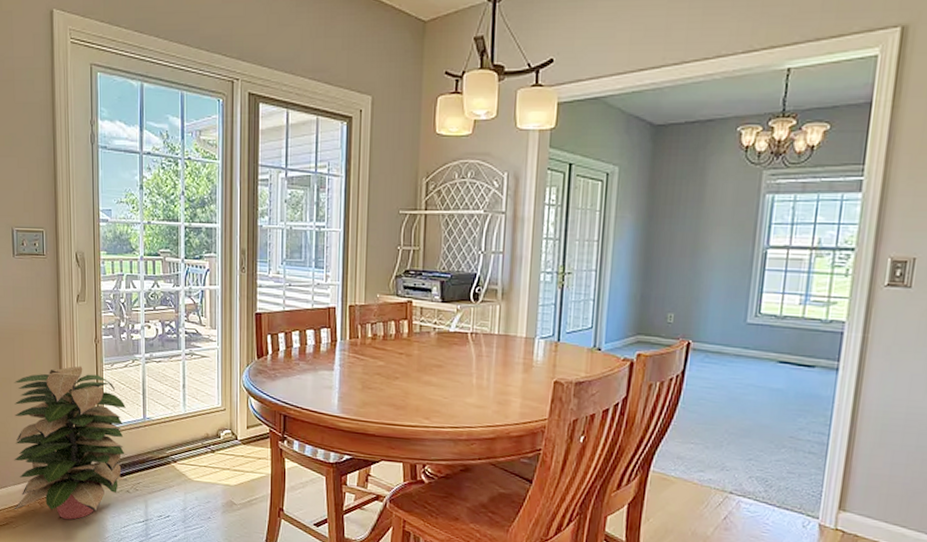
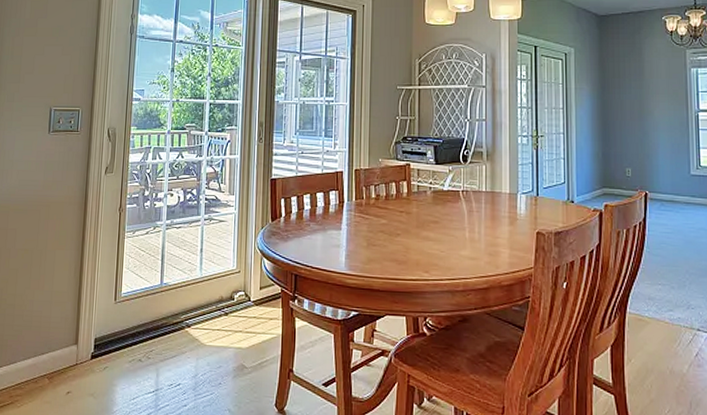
decorative plant: present [13,365,128,520] -> none [20,234,144,394]

